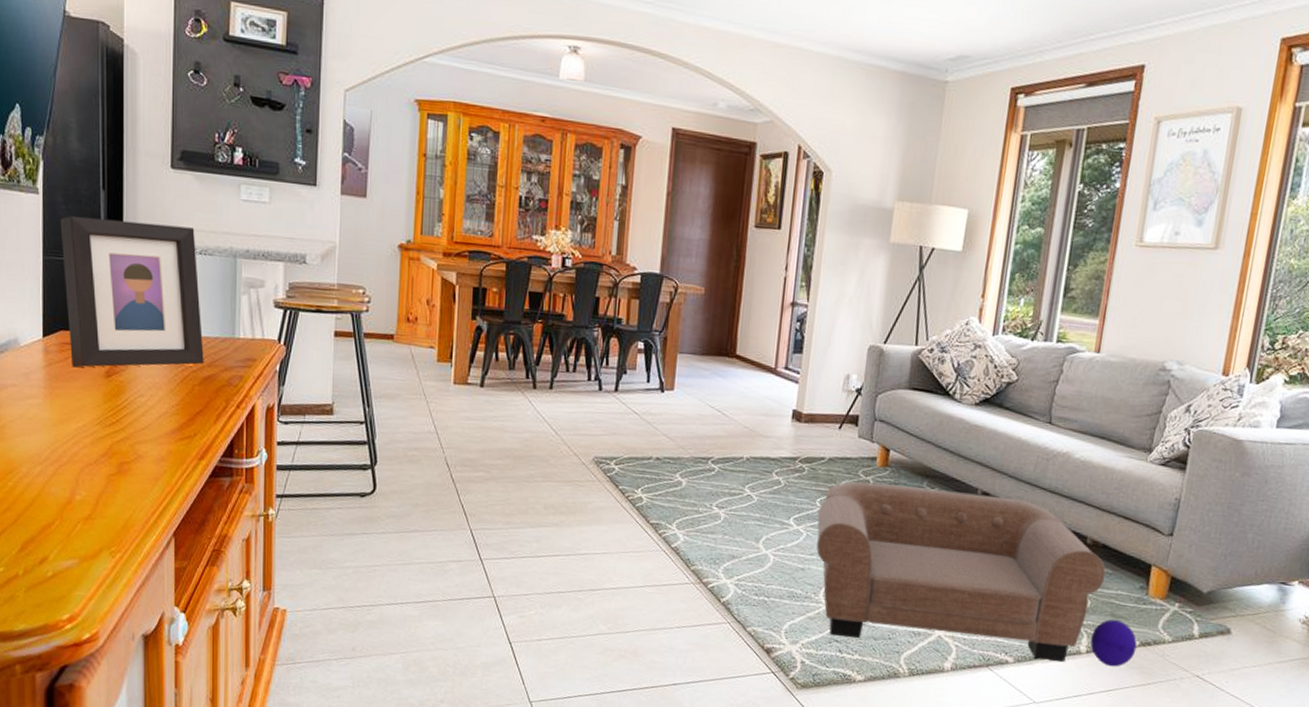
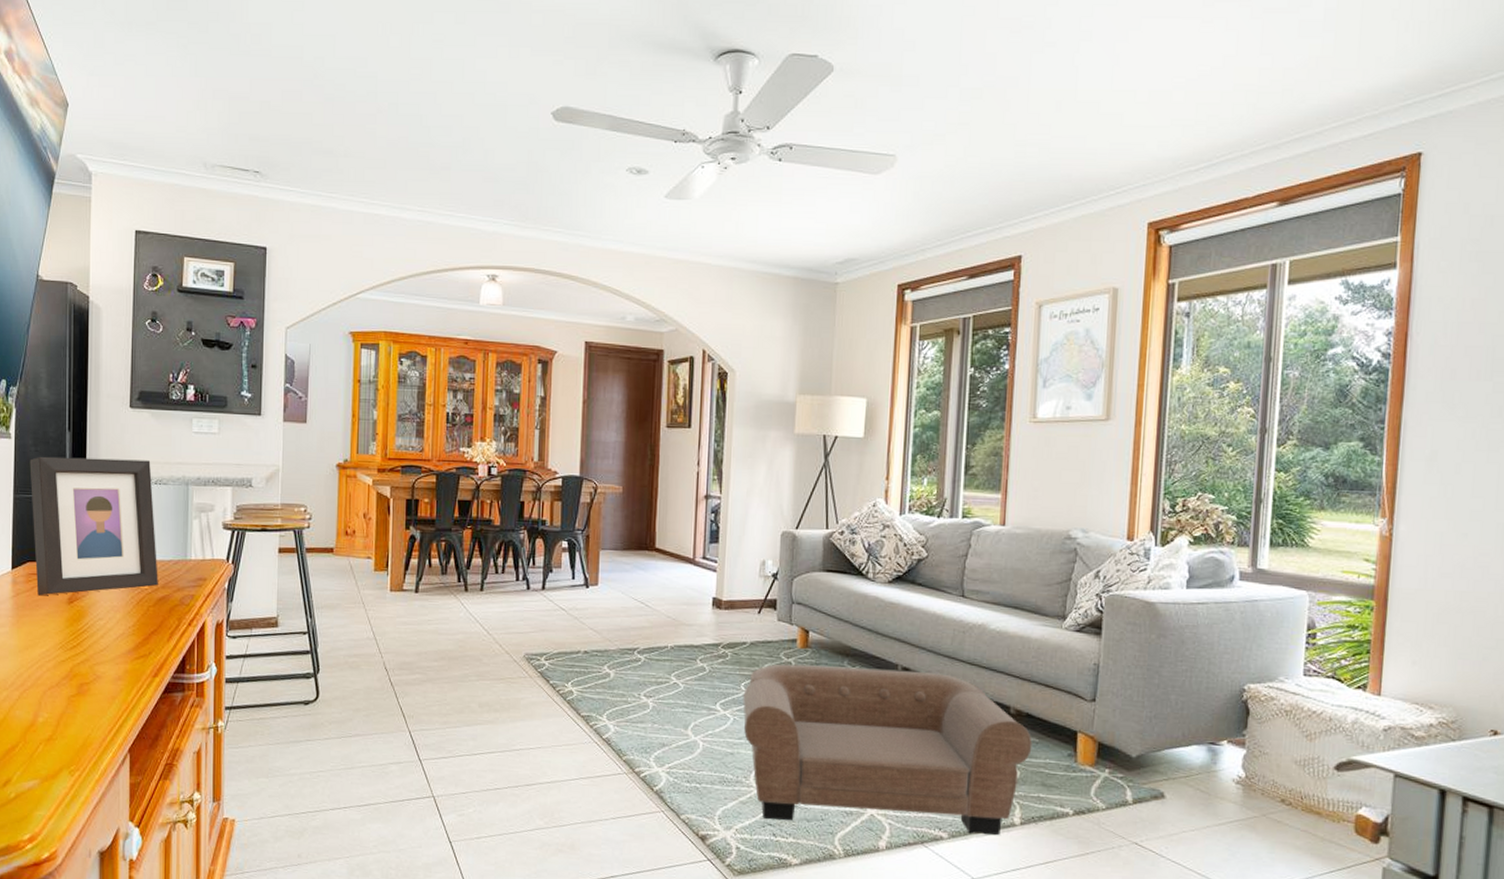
toy ball: present [1090,619,1138,667] -> none [1024,789,1071,838]

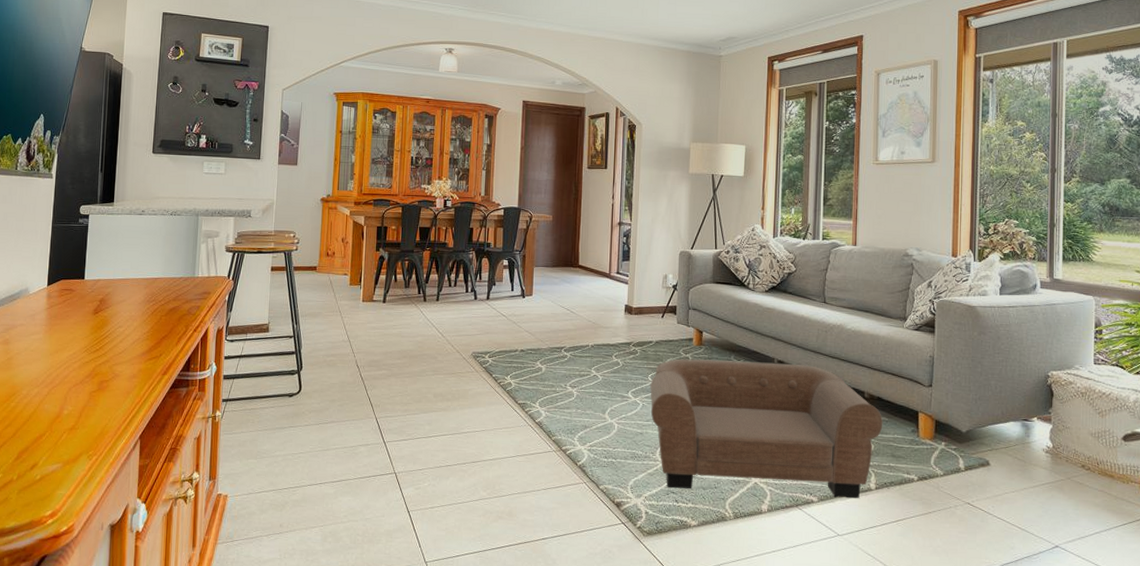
picture frame: present [29,456,158,596] -> none [67,192,171,308]

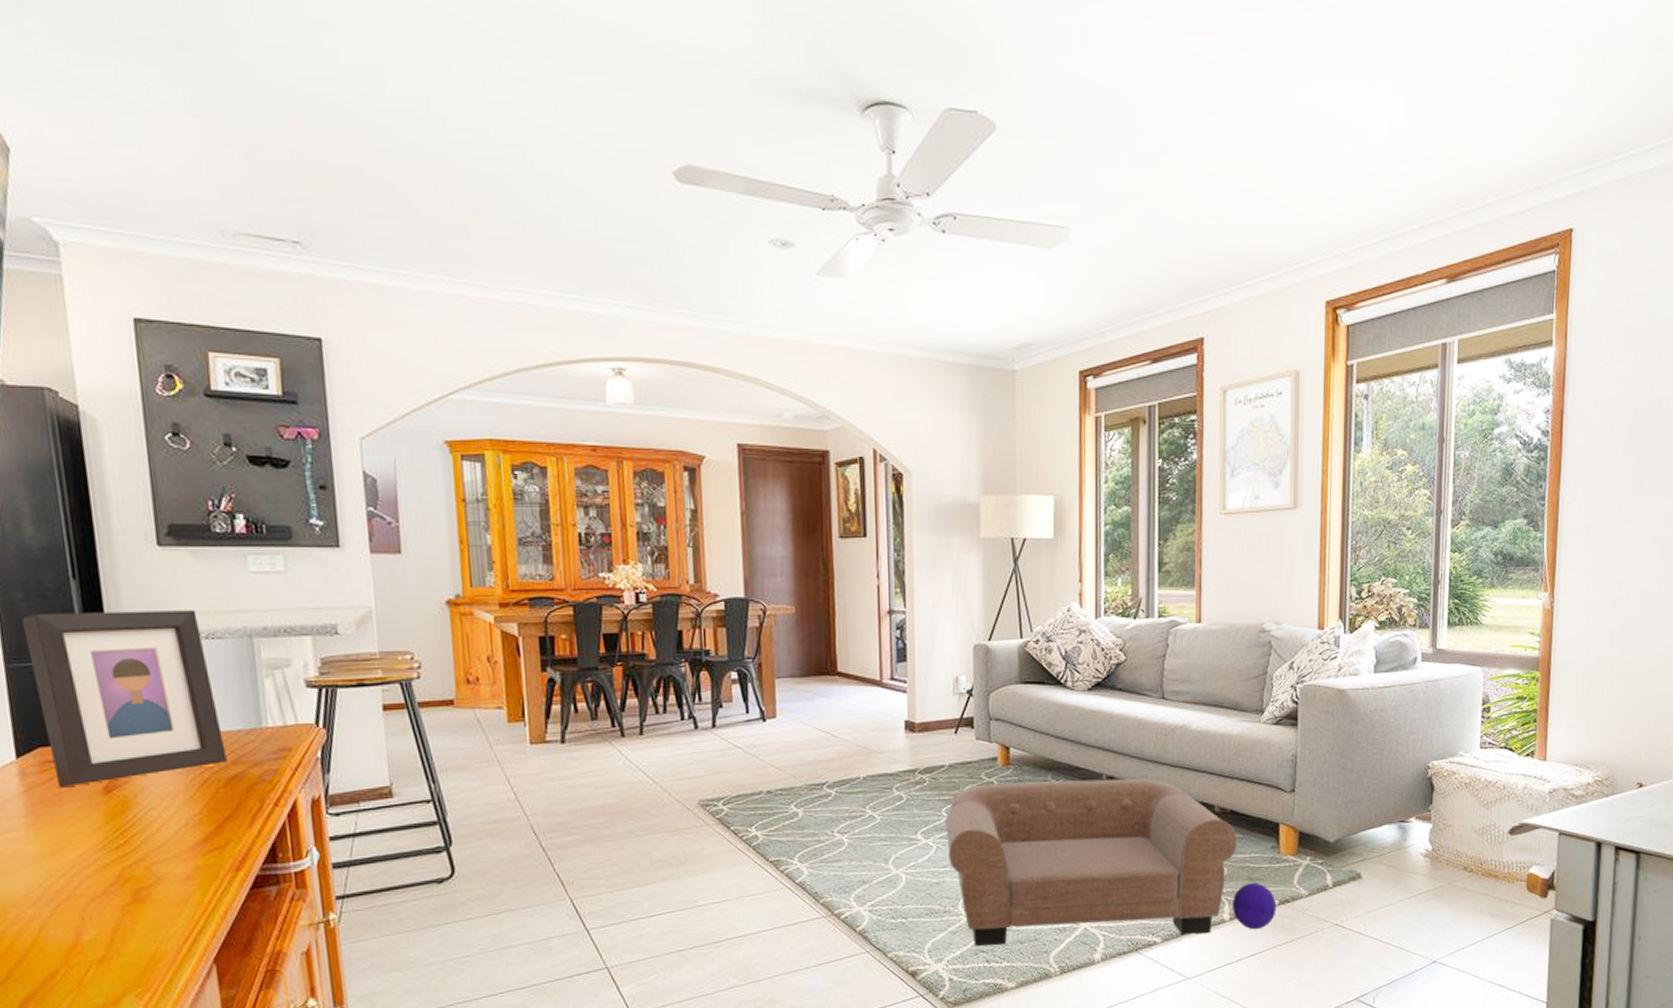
picture frame: none [67,192,171,308] -> present [21,610,227,788]
toy ball: none [878,460,916,500] -> present [1233,883,1277,930]

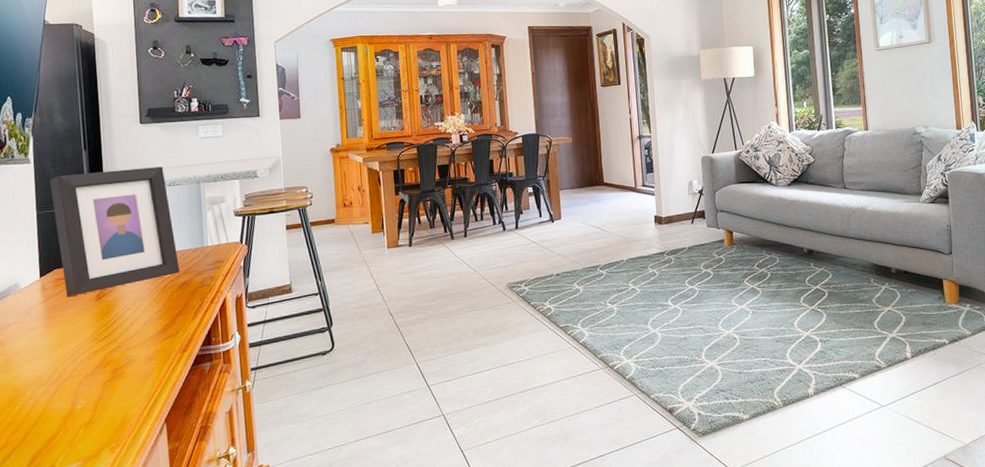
dog bed: present [945,778,1238,946] -> none [688,250,912,387]
toy ball: present [1233,883,1277,930] -> none [912,327,948,365]

